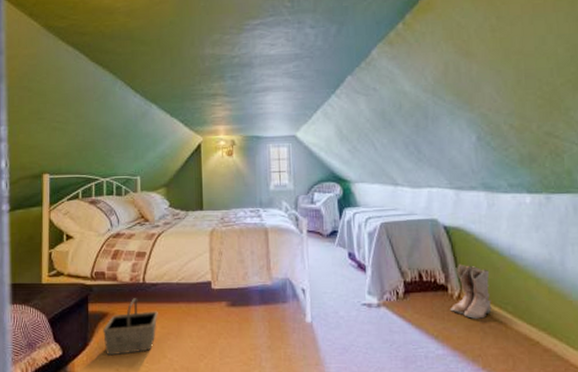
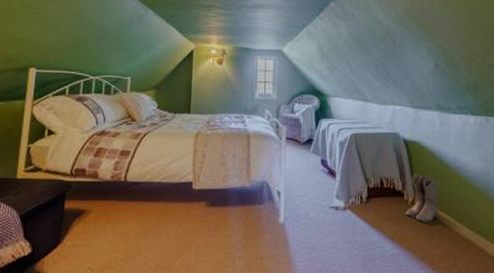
basket: present [103,298,158,356] -> none [78,196,137,254]

